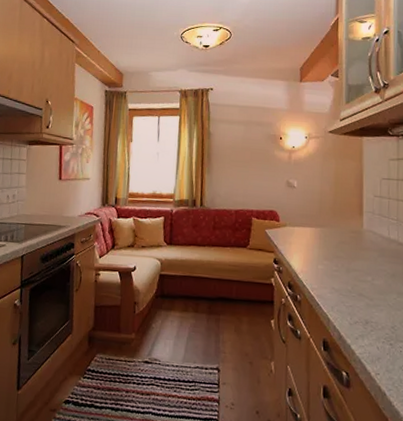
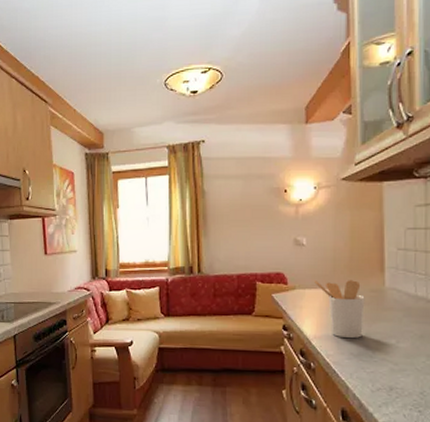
utensil holder: none [303,220,346,275] -> present [314,280,365,339]

